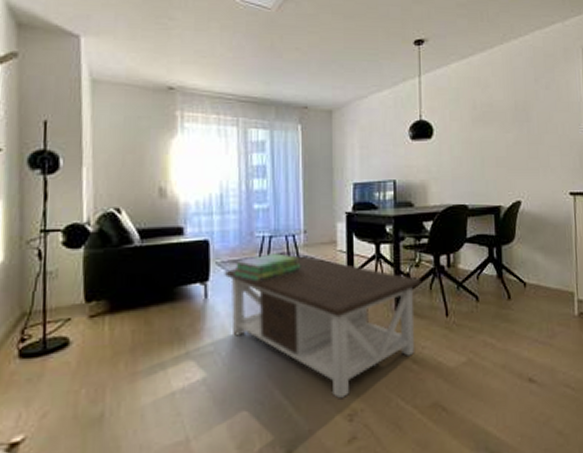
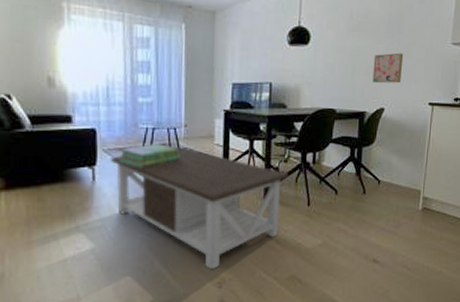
wall art: none [503,141,536,175] -> present [372,52,404,84]

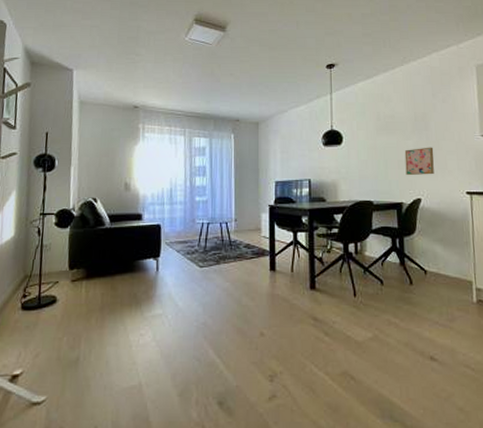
coffee table: present [110,147,290,270] -> none [171,240,333,362]
stack of books: present [119,144,181,168] -> none [179,237,232,259]

